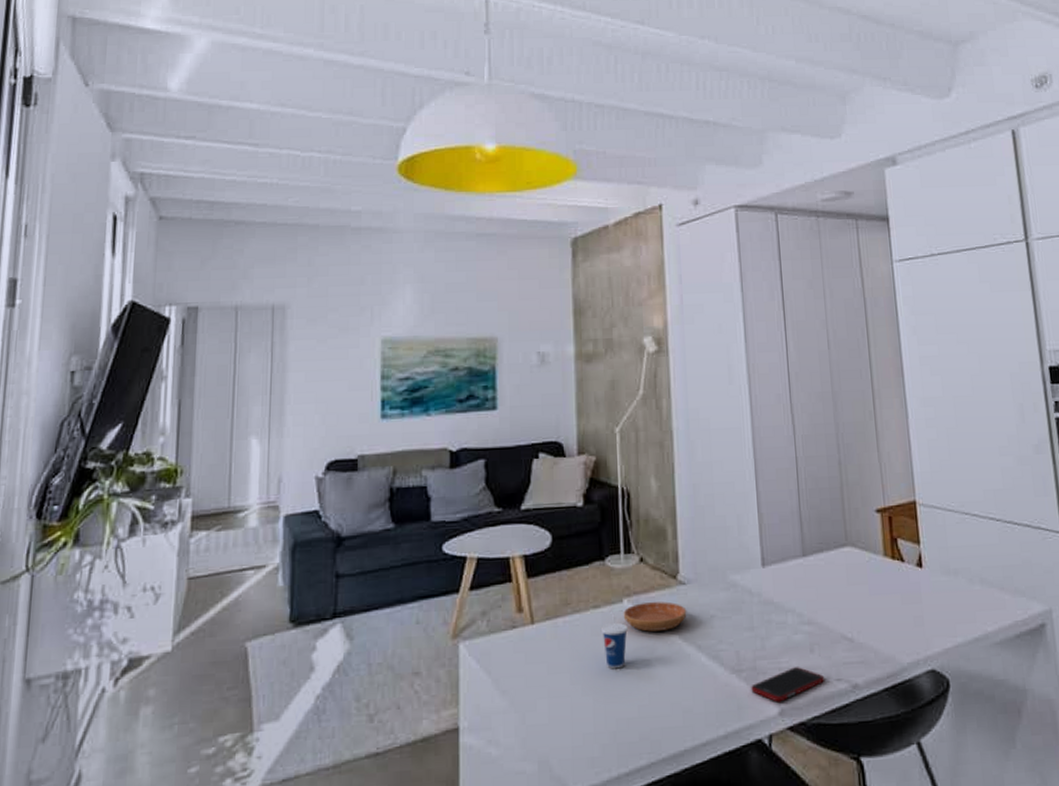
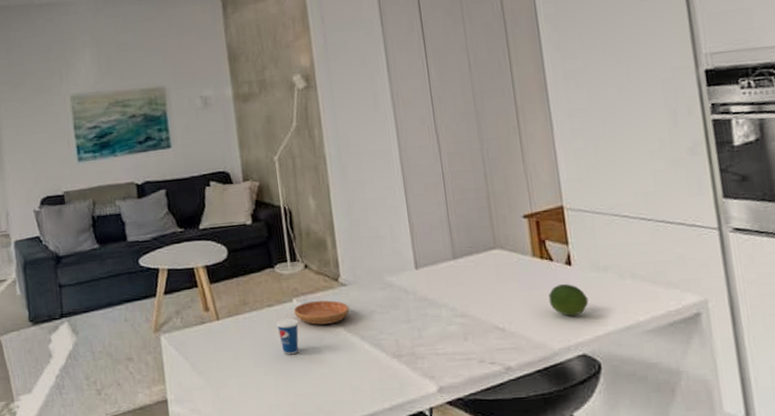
cell phone: present [751,667,825,702] -> none [411,352,480,382]
fruit: none [898,588,939,626] -> present [548,284,589,317]

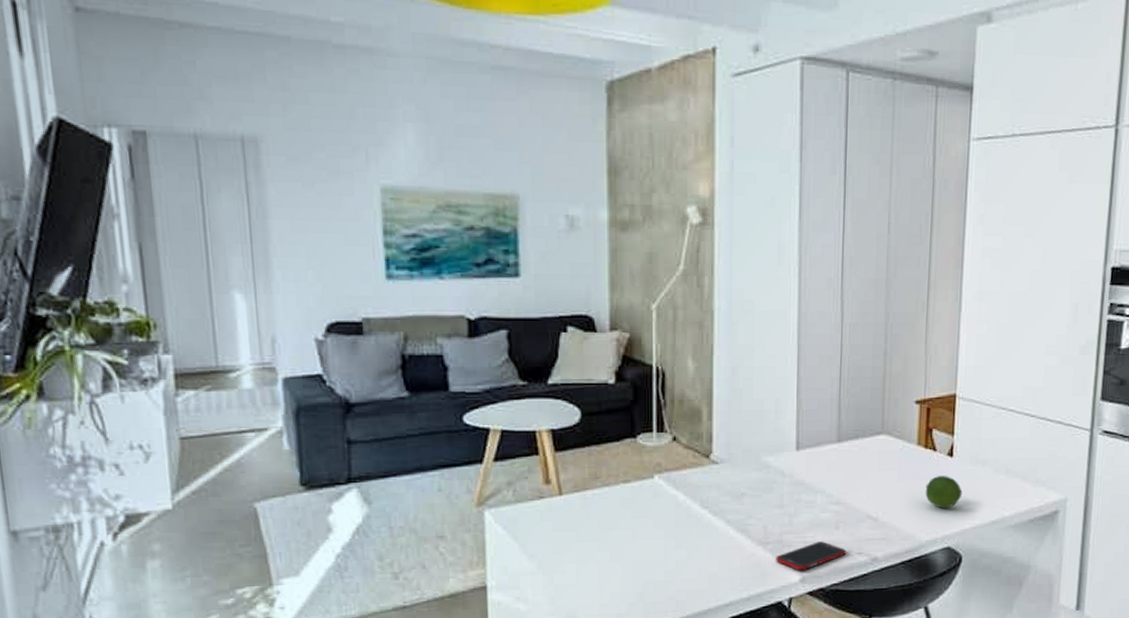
cup: present [276,305,299,355] -> none [631,482,658,539]
saucer: present [293,300,350,325] -> none [653,479,718,506]
cell phone: none [411,352,480,382] -> present [776,541,847,571]

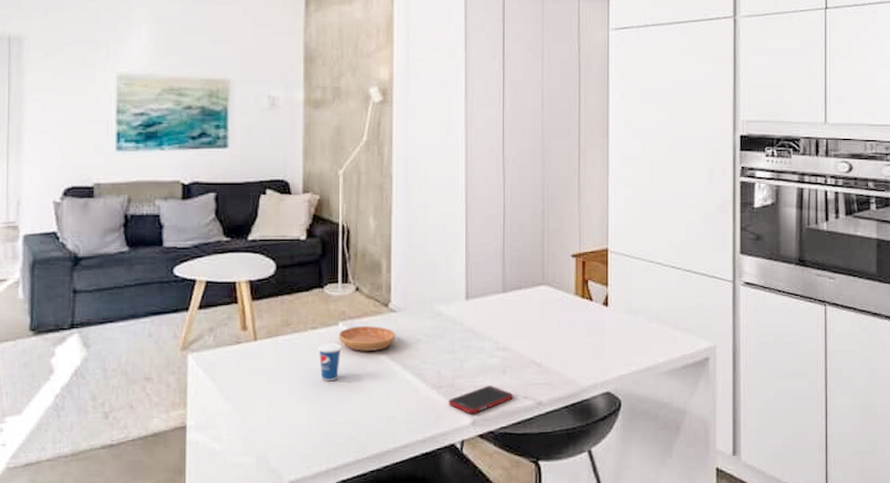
cup: none [631,482,658,539] -> present [318,328,342,382]
saucer: none [653,479,718,506] -> present [338,326,396,351]
fruit: present [925,476,963,509] -> none [584,324,618,355]

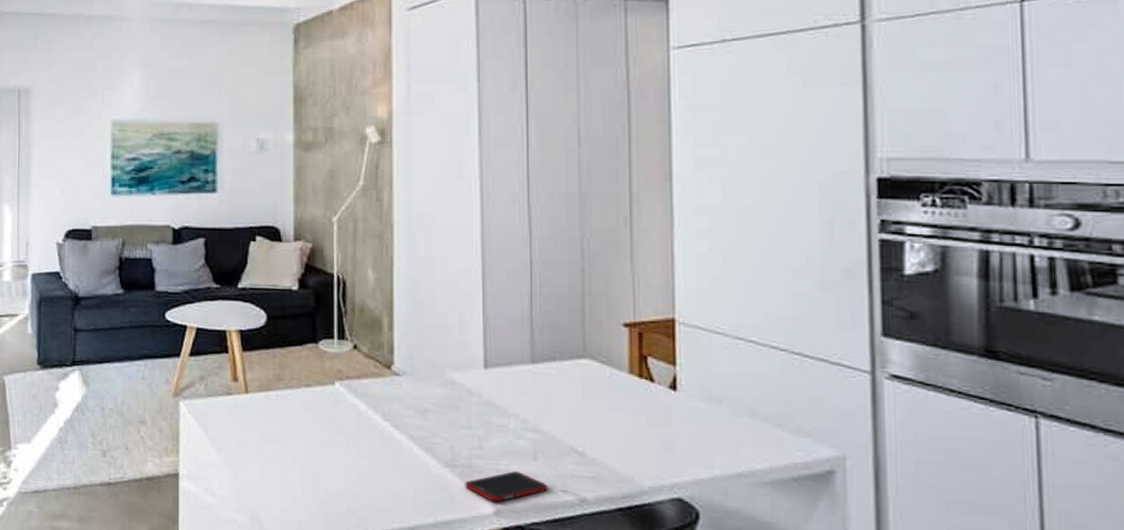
cup: present [318,328,342,382] -> none [313,387,339,445]
saucer: present [338,326,396,351] -> none [335,388,400,417]

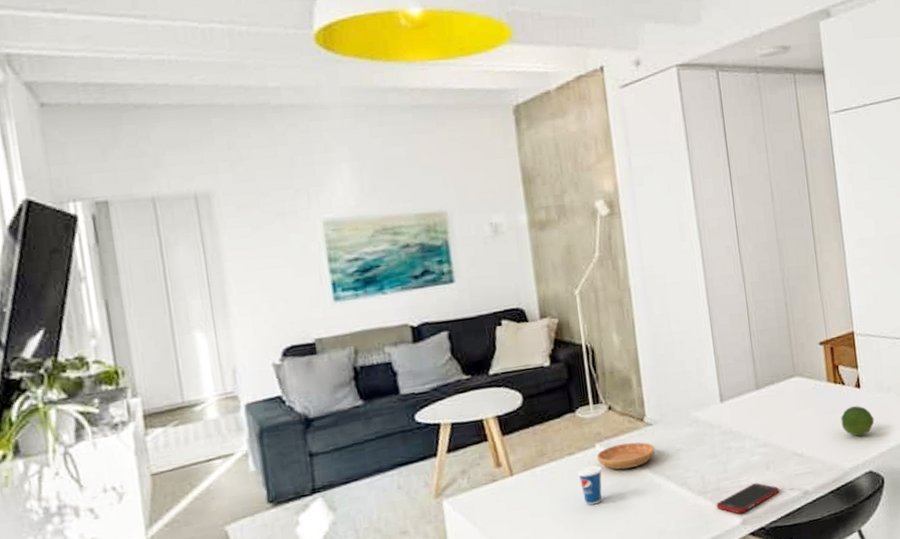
cup: none [313,387,339,445] -> present [577,452,603,505]
saucer: none [335,388,400,417] -> present [596,442,656,470]
fruit: none [643,411,693,451] -> present [840,406,875,437]

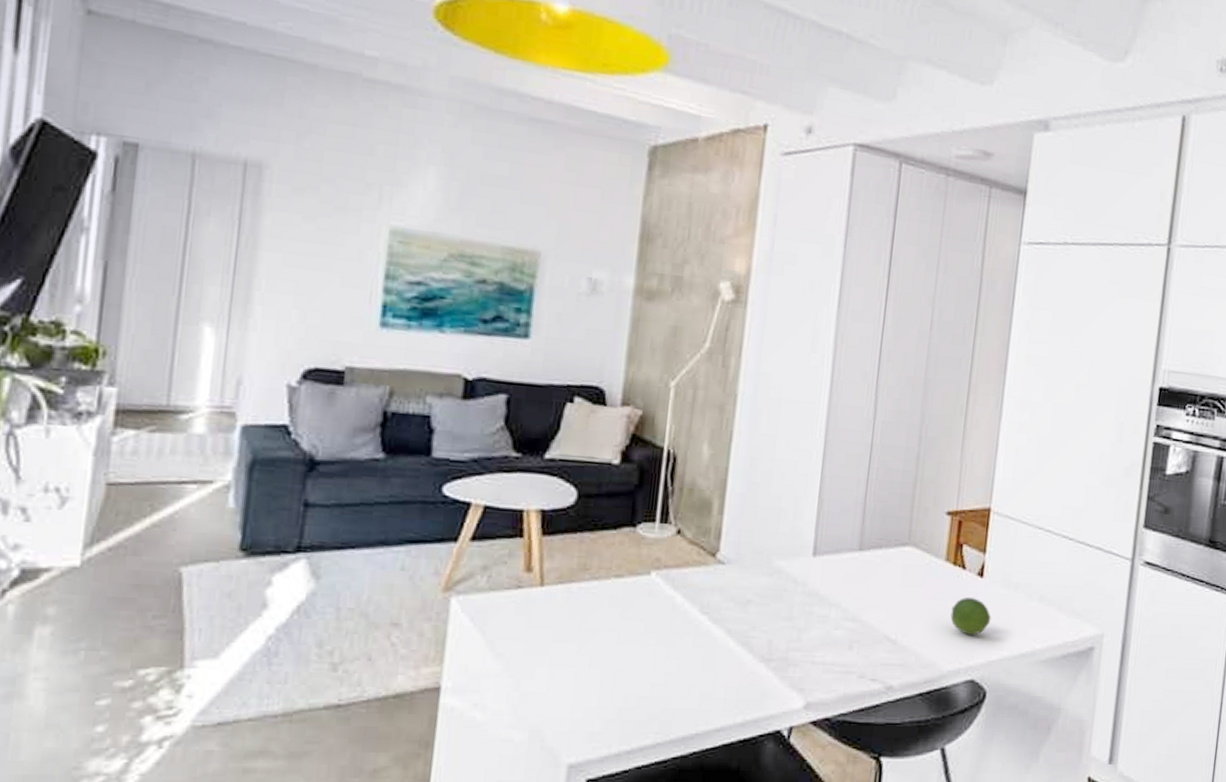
cup: present [577,452,603,505] -> none [621,577,652,644]
saucer: present [596,442,656,470] -> none [648,578,722,610]
cell phone: present [716,482,780,514] -> none [778,662,859,696]

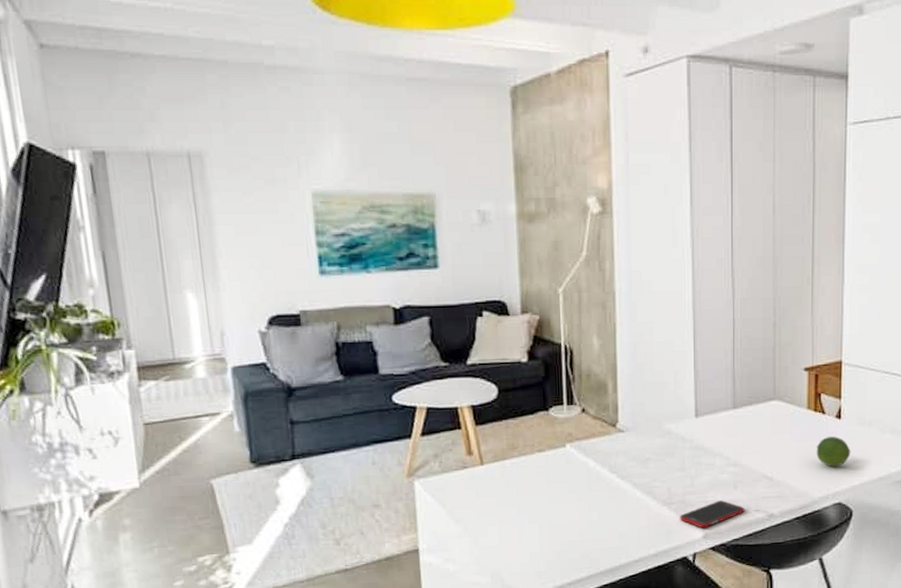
cell phone: none [778,662,859,696] -> present [680,500,745,528]

